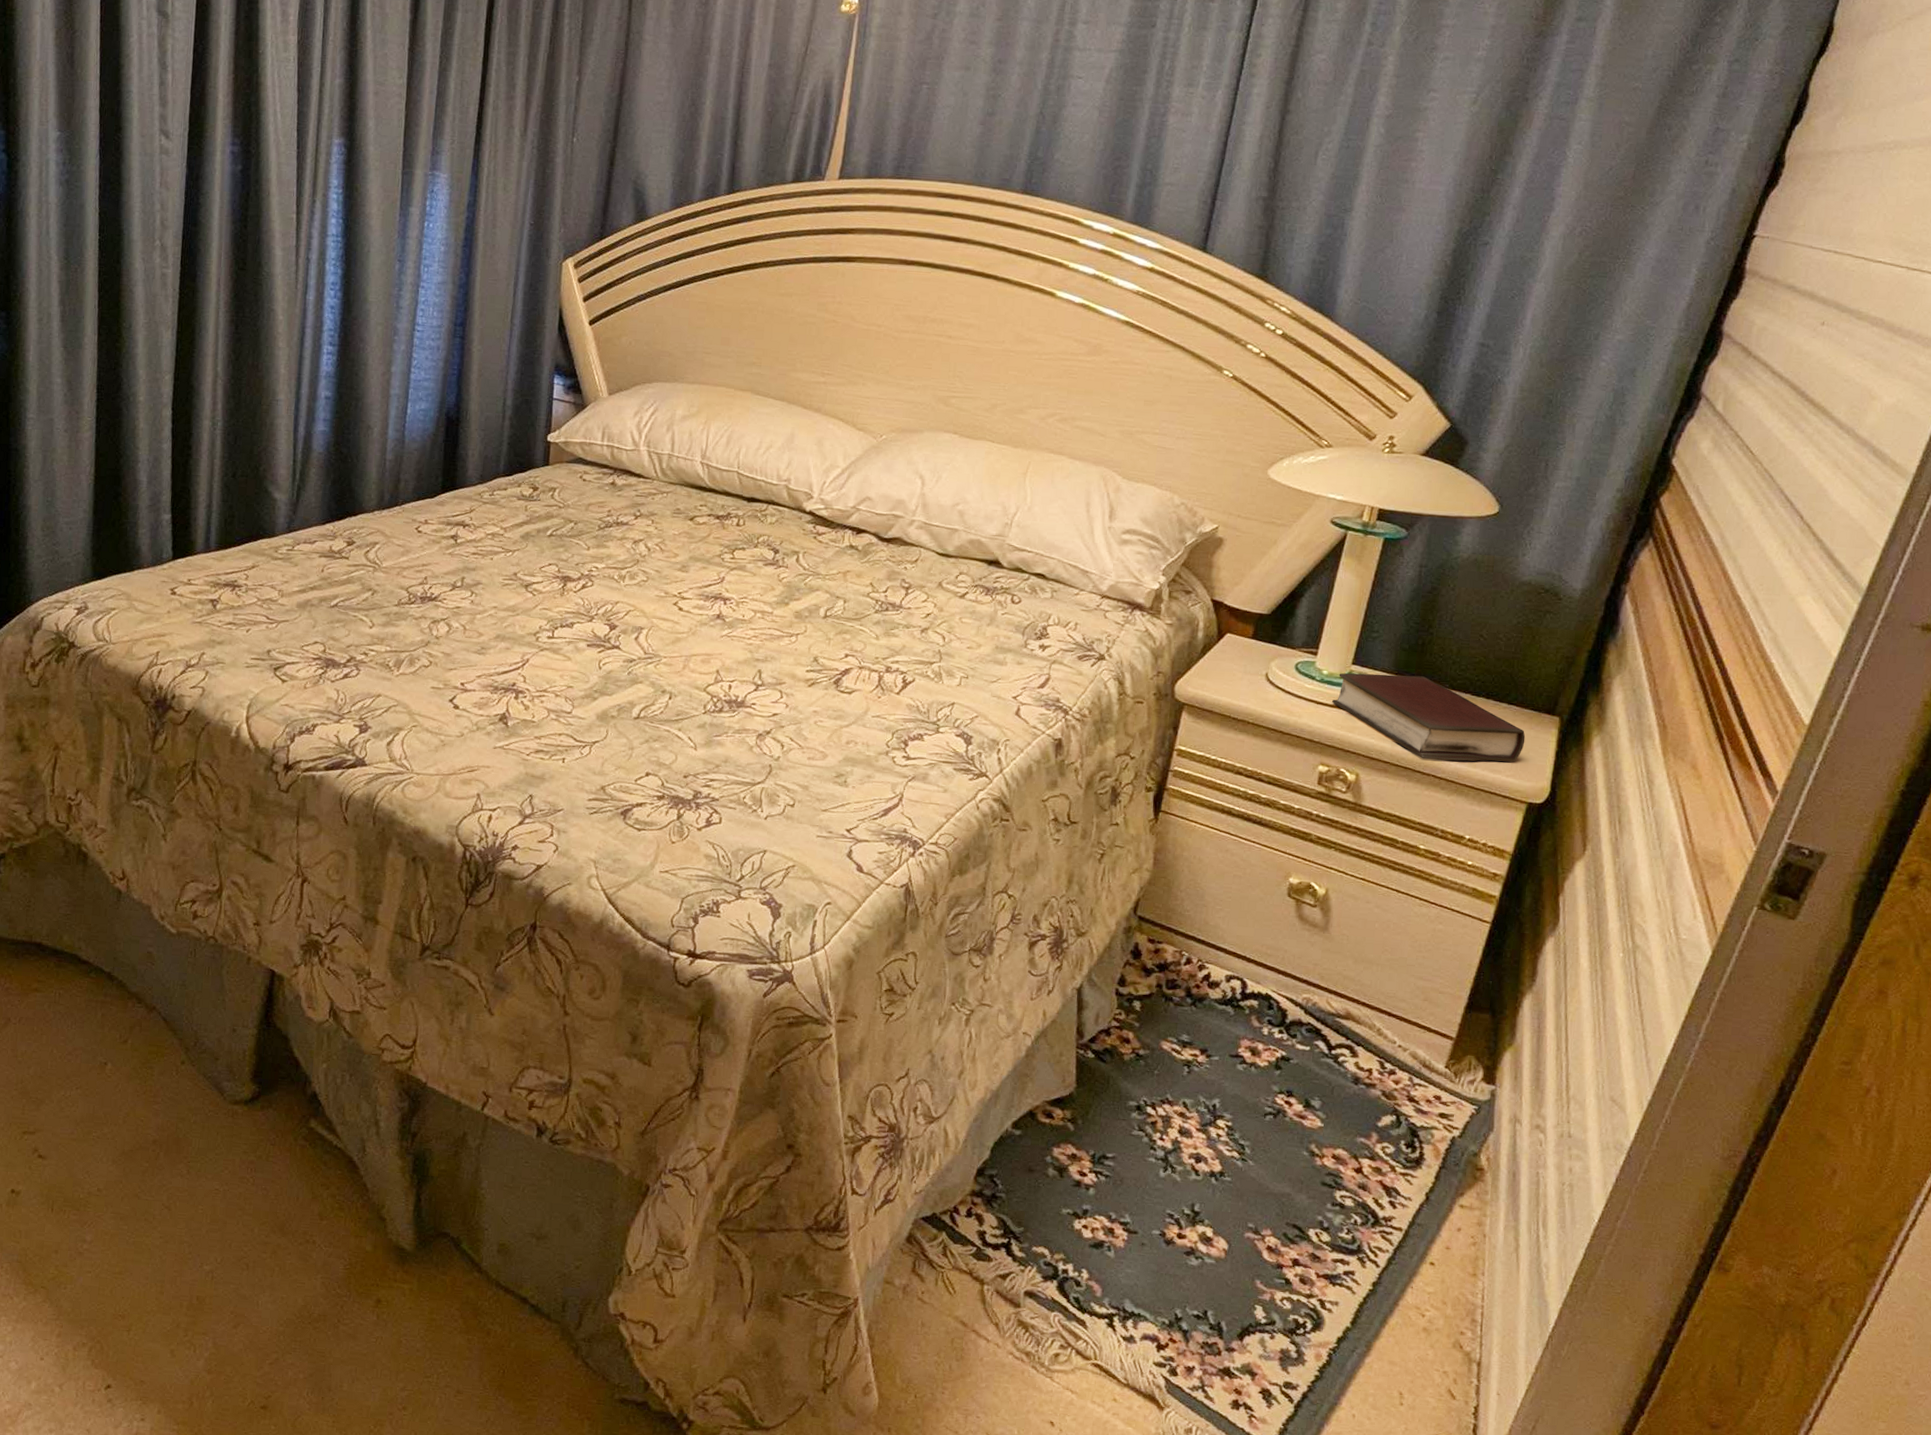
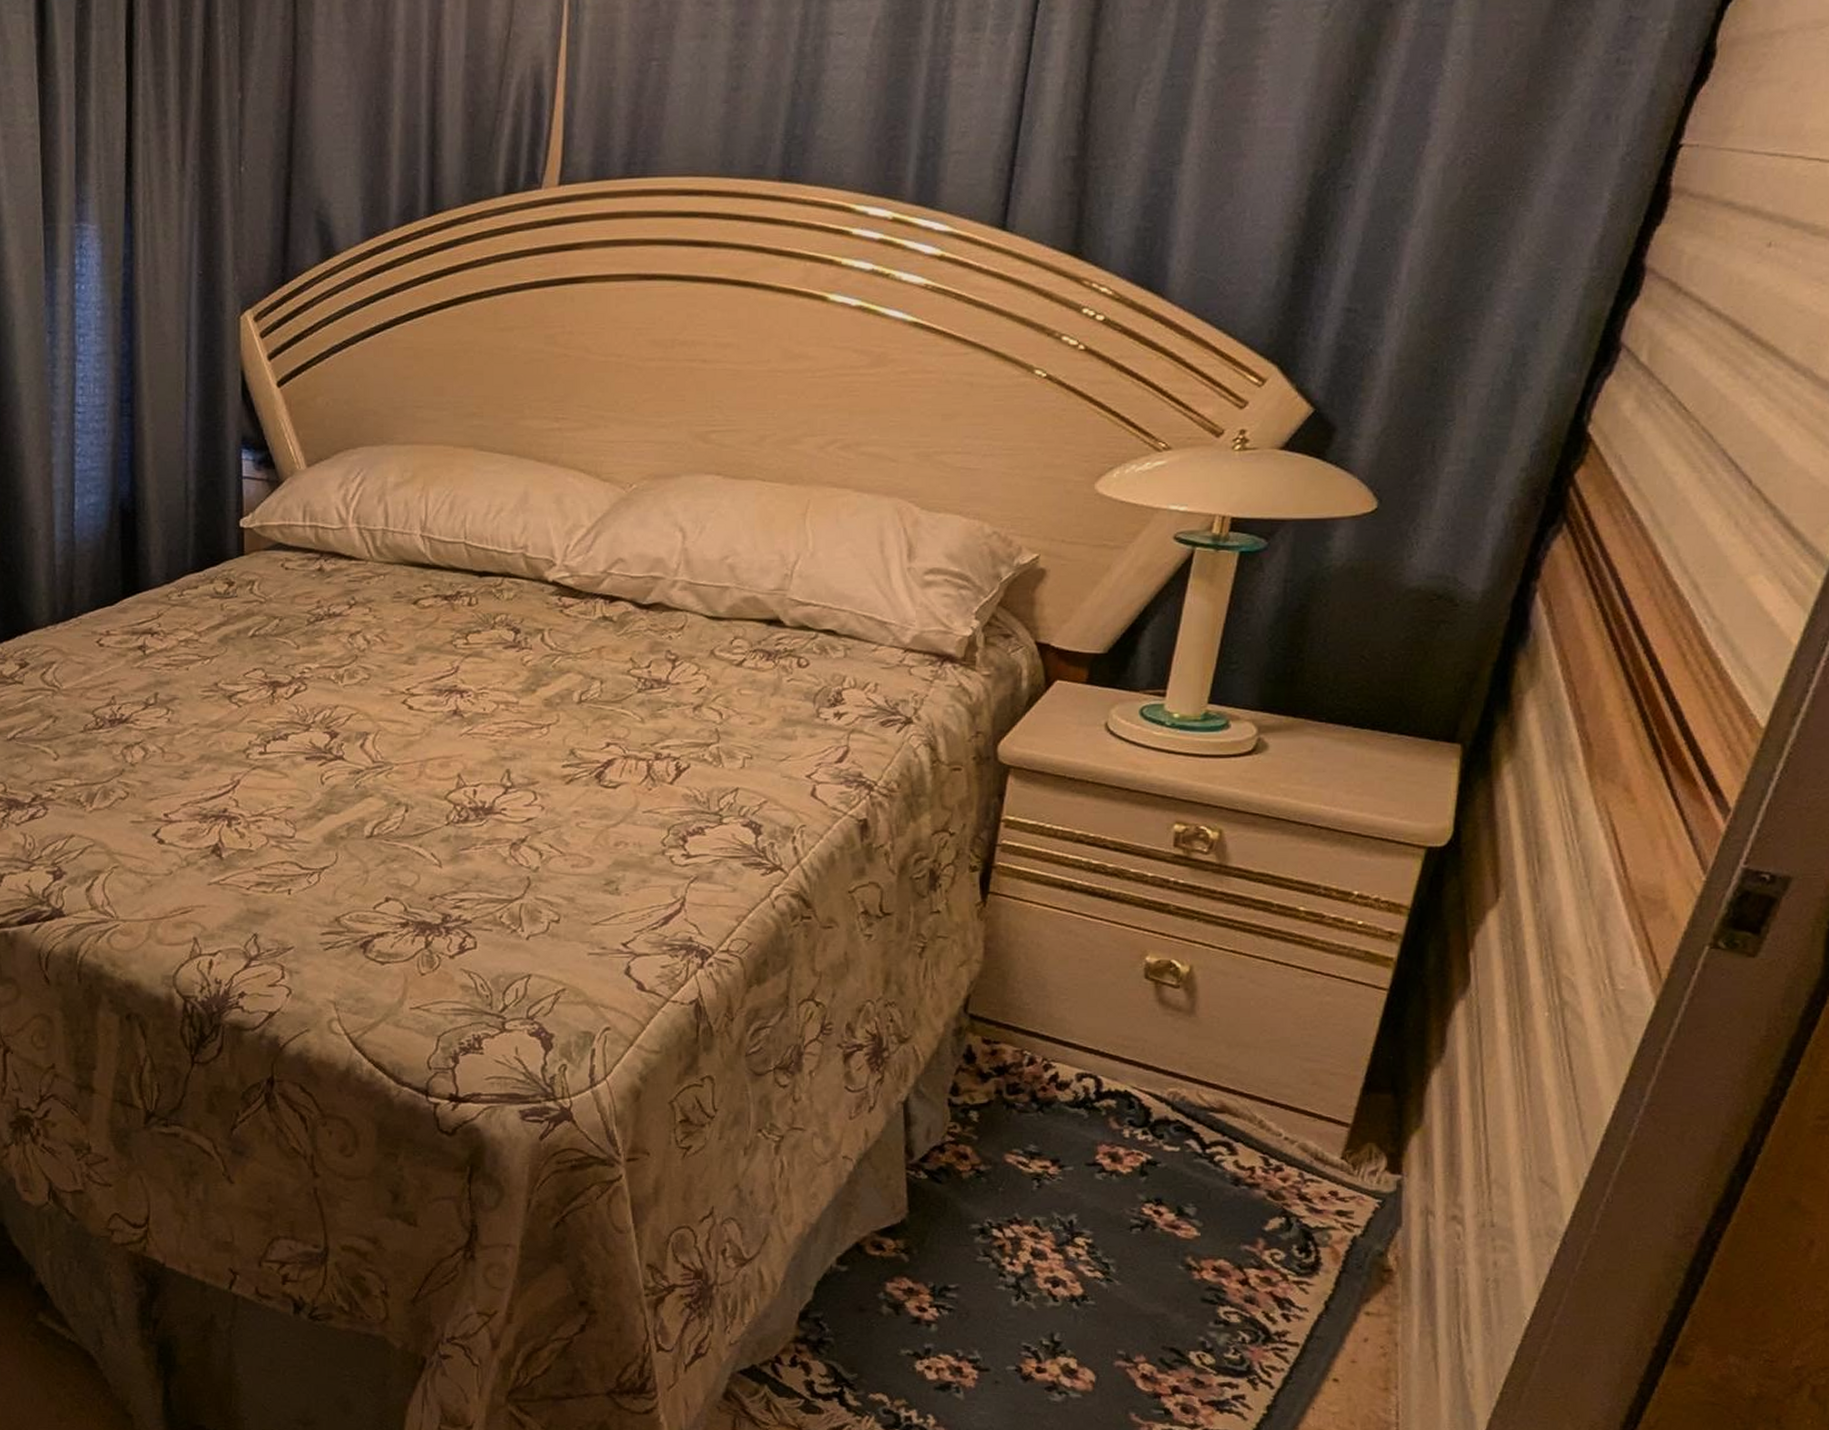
bible: present [1332,673,1526,762] -> none [1186,710,1421,807]

